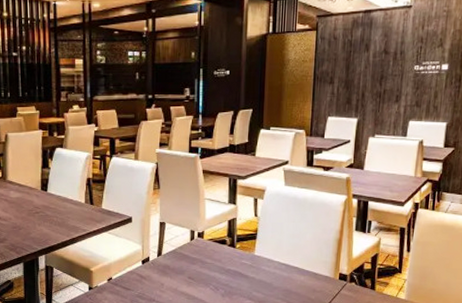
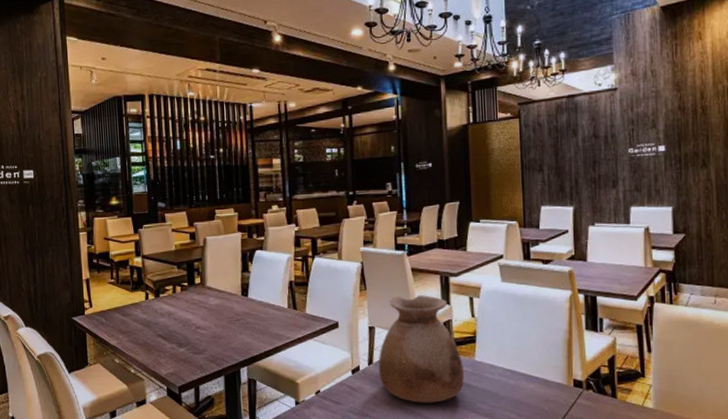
vase: none [166,195,243,291] -> present [378,295,464,403]

